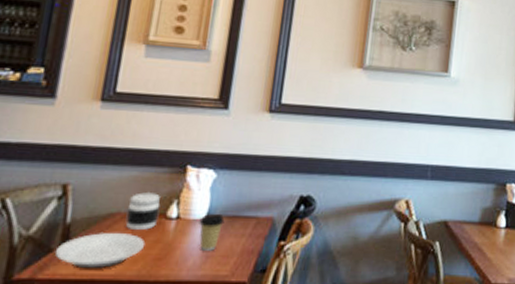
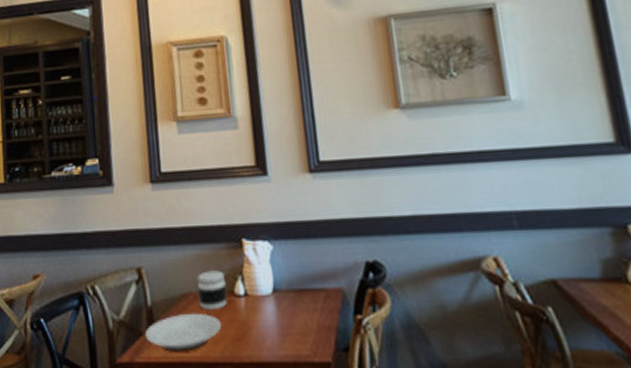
coffee cup: present [199,214,225,251] -> none [267,289,293,329]

